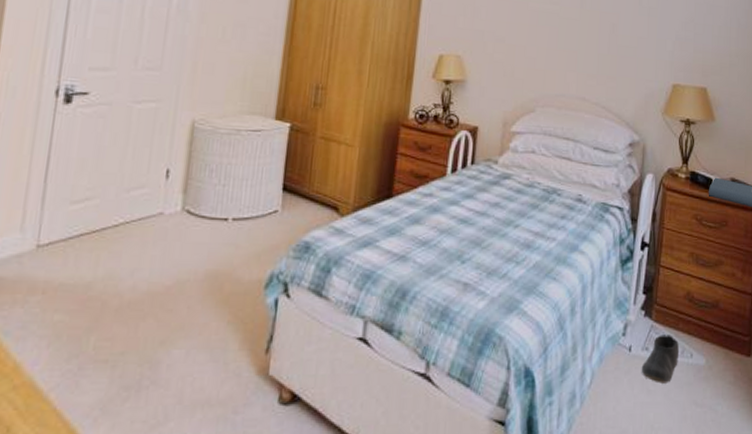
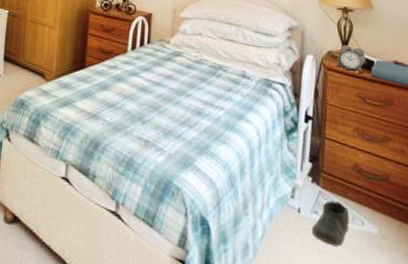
alarm clock: none [675,162,705,193] -> present [336,45,366,74]

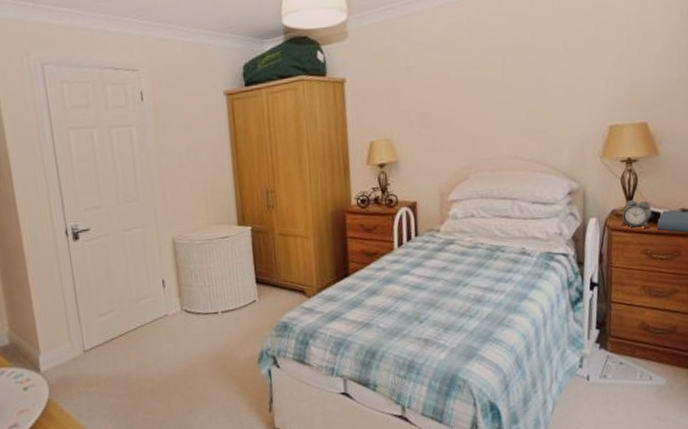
shoe: present [311,201,350,247] -> none [600,362,638,405]

